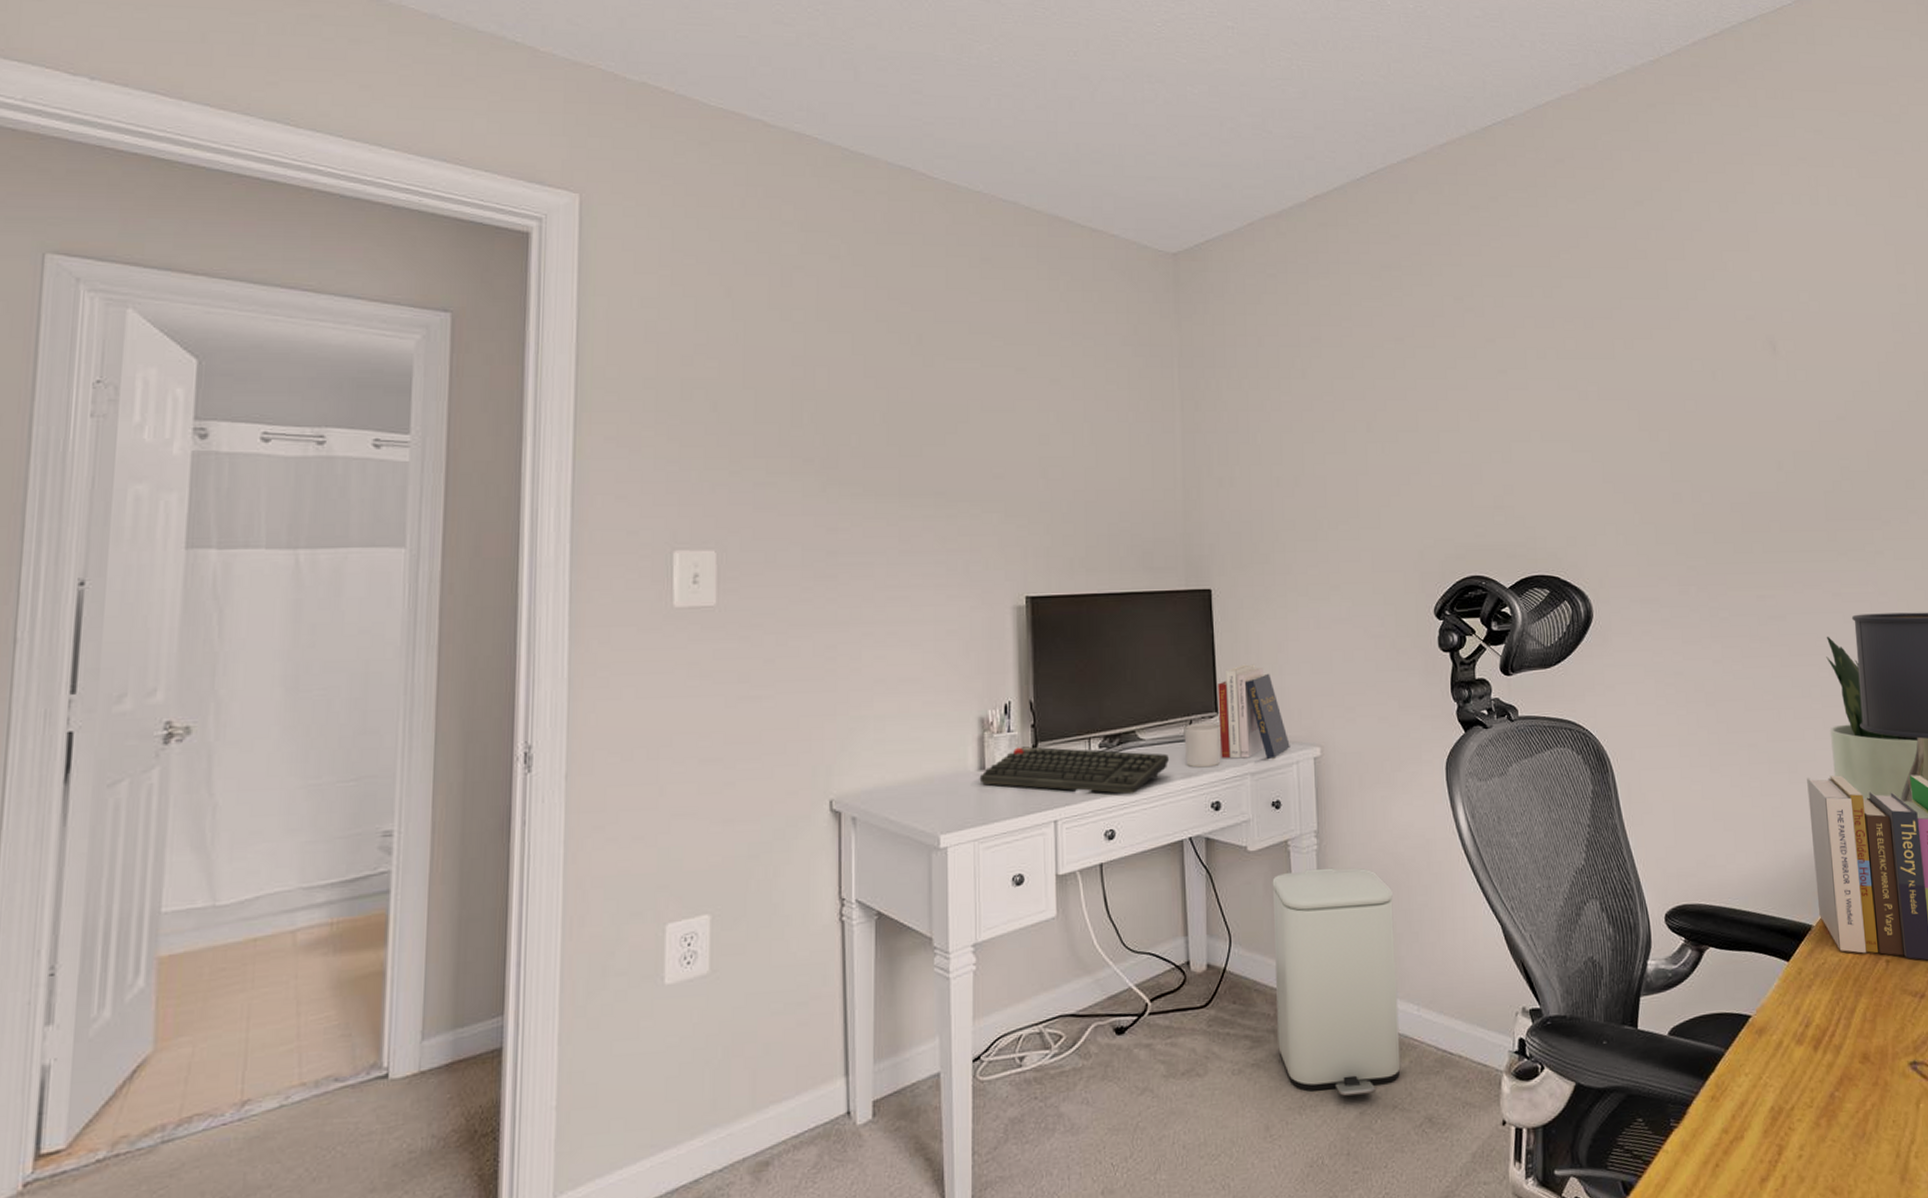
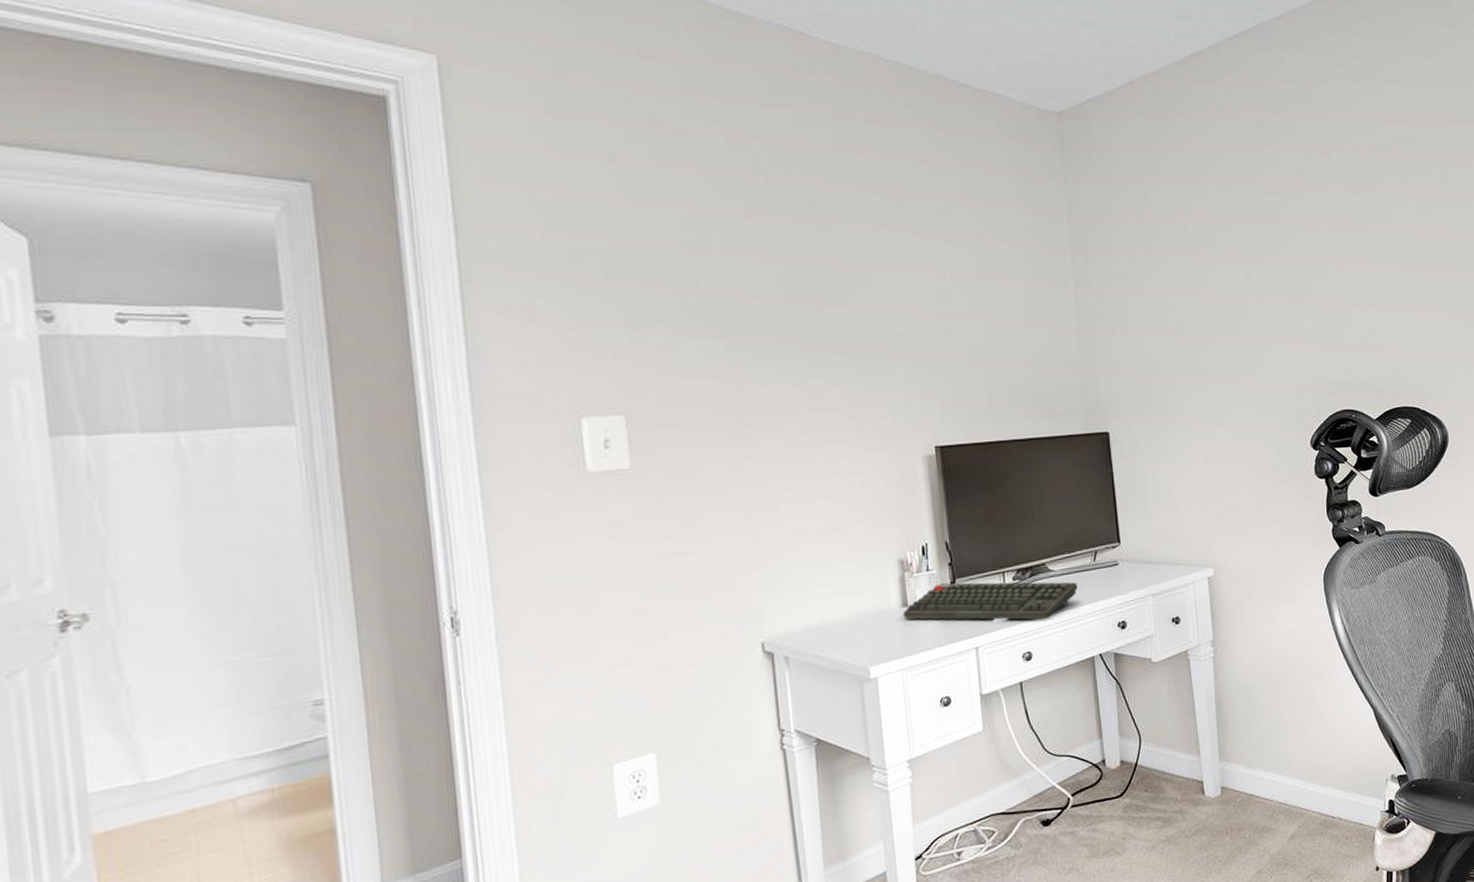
mug: present [1184,723,1222,768] -> none [1089,552,1125,593]
books: present [1218,664,1290,760] -> none [1119,498,1187,583]
pedal bin: present [1272,867,1401,1096] -> none [1175,669,1291,860]

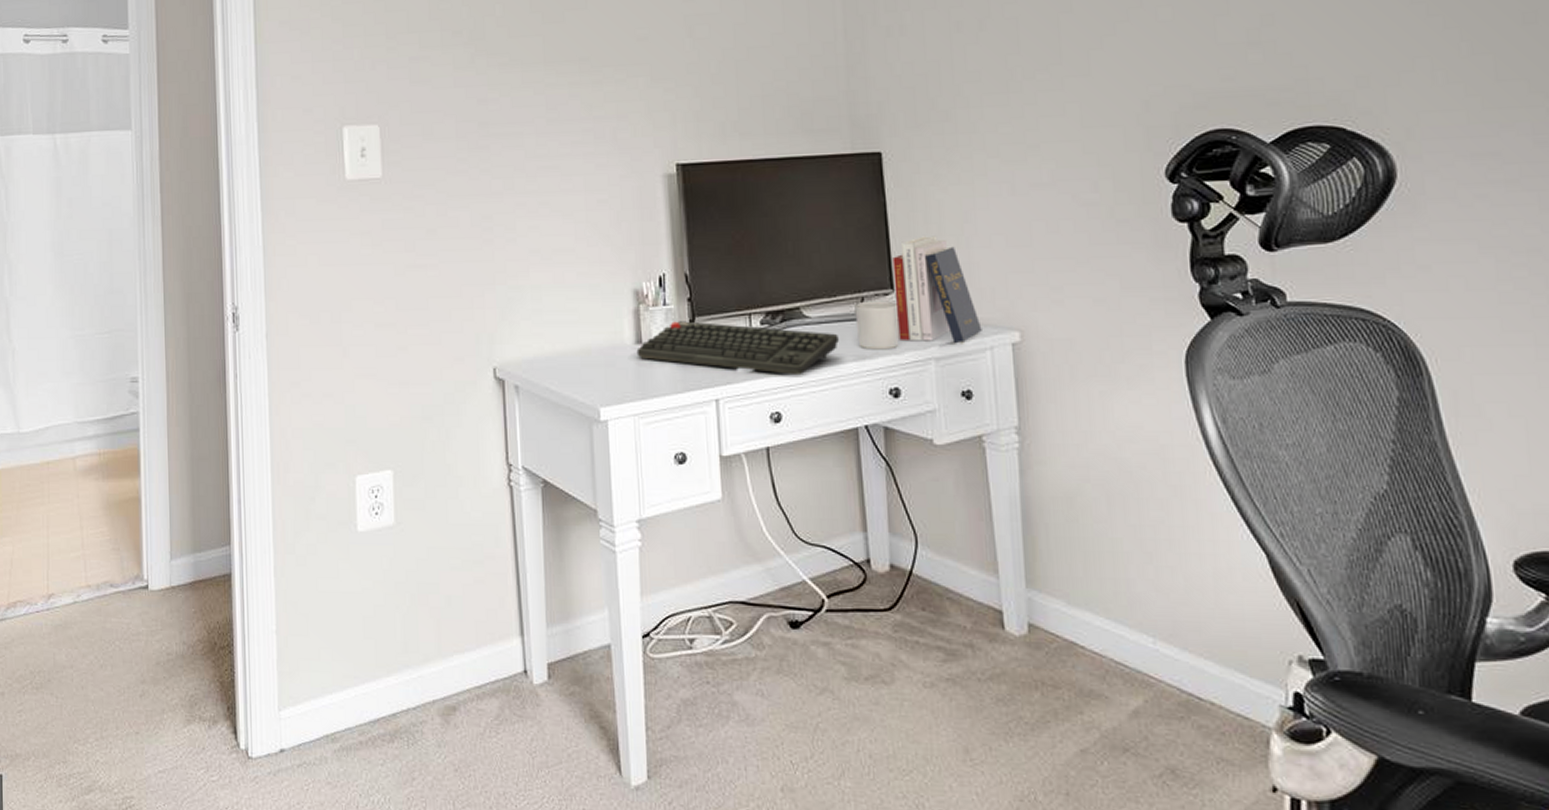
mug: none [1089,552,1125,593] -> present [854,300,899,350]
books: none [1119,498,1187,583] -> present [892,236,982,344]

